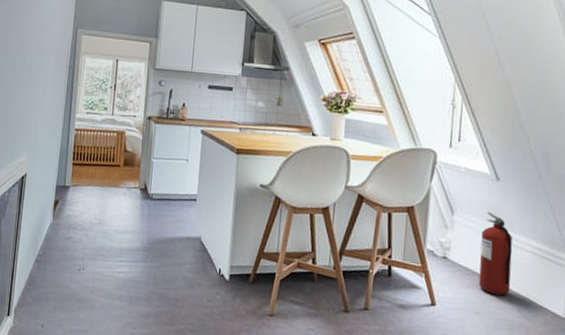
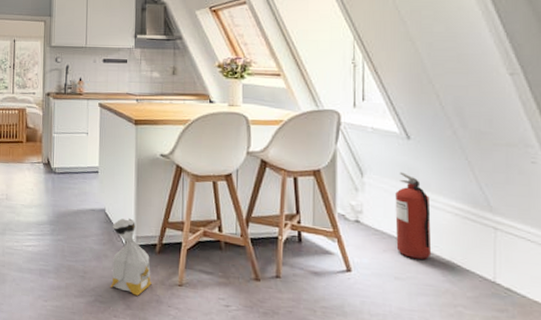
bag: none [201,247,243,325] -> present [110,218,152,296]

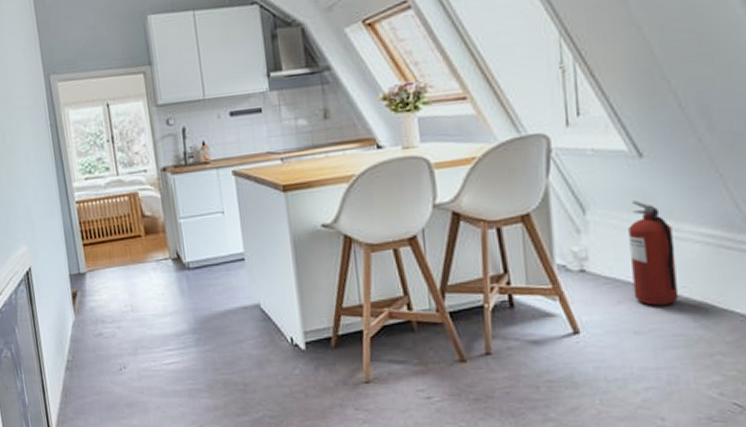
bag: present [110,218,152,296] -> none [271,310,331,403]

